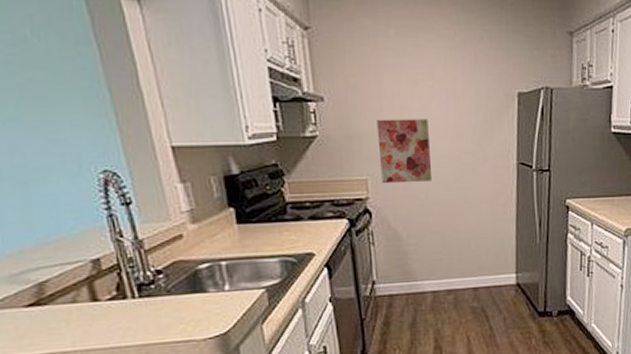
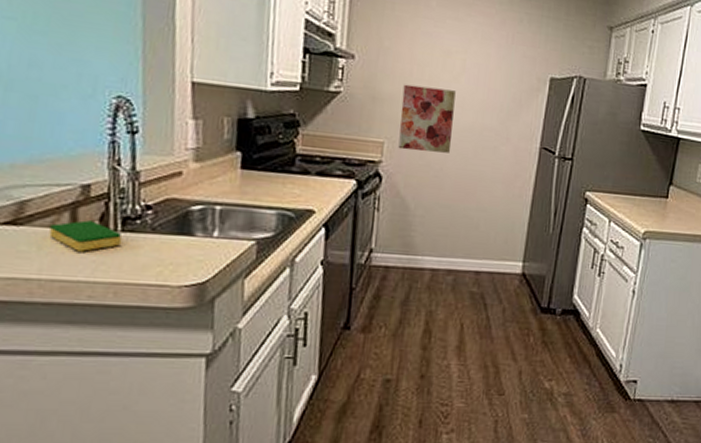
dish sponge: none [71,291,142,321] -> present [48,220,123,252]

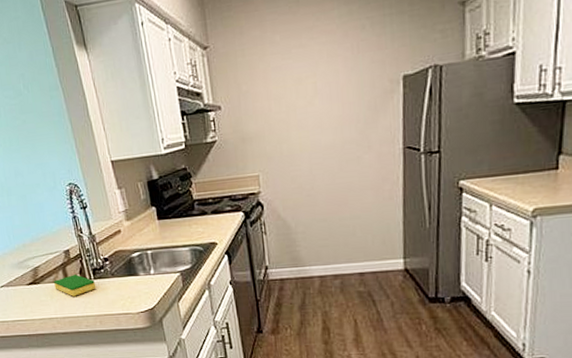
wall art: present [398,84,456,153] -> none [265,114,318,178]

